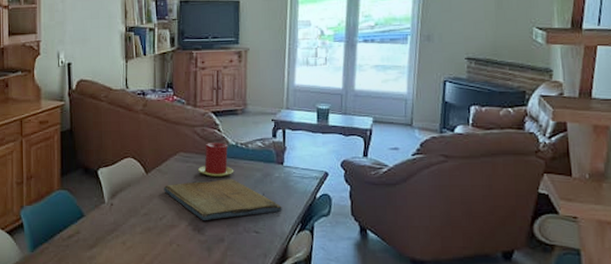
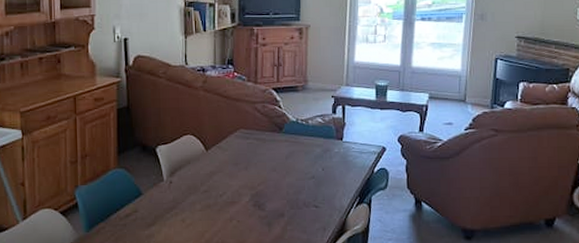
religious icon: present [163,179,282,221] -> none [224,155,341,197]
candle: present [198,143,234,177] -> none [259,119,295,153]

